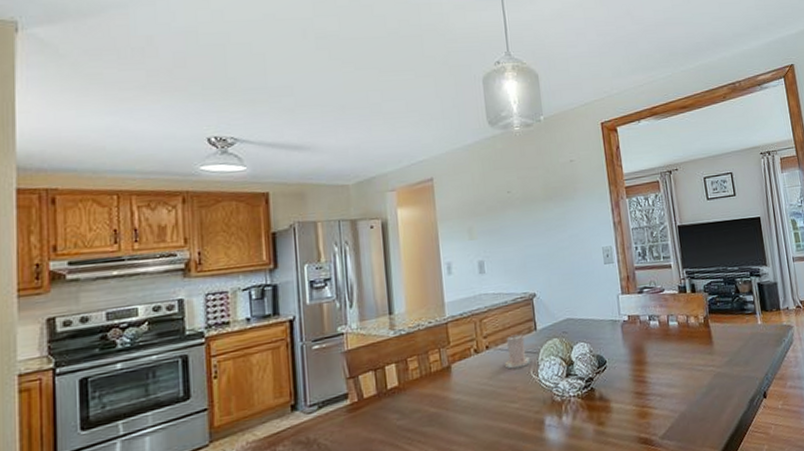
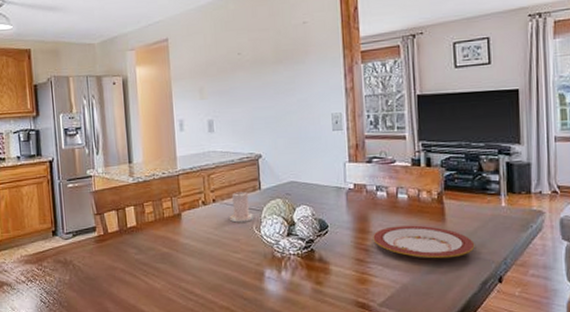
plate: none [649,350,741,384] -> present [373,225,475,259]

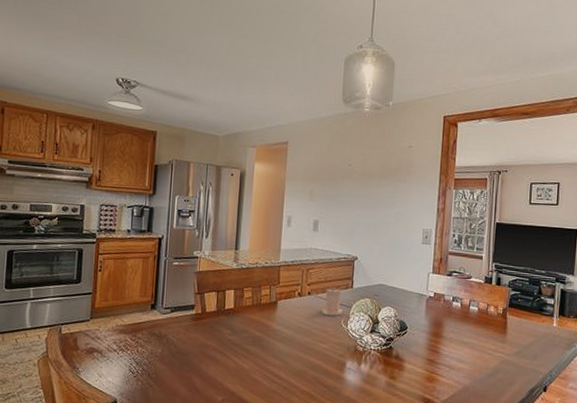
plate: present [373,225,475,259] -> none [444,333,528,367]

